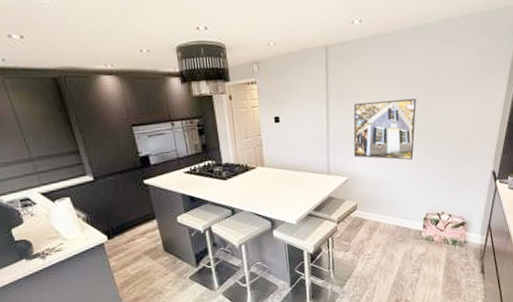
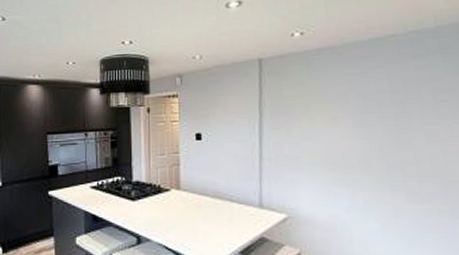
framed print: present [353,98,417,160] -> none [294,120,384,200]

